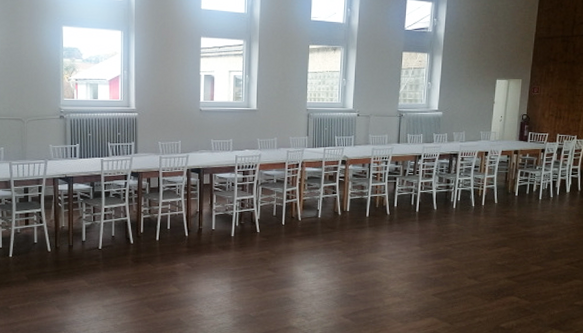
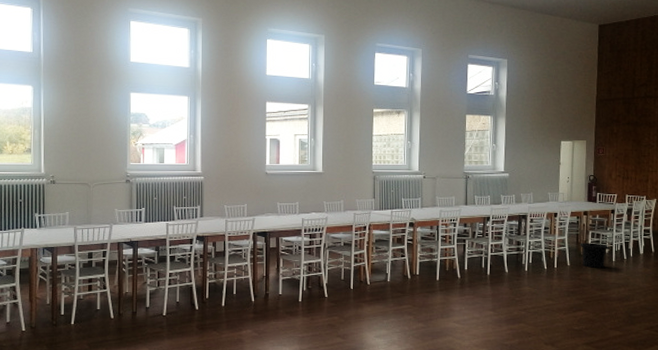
trash can: none [508,181,538,206] -> present [580,243,610,268]

